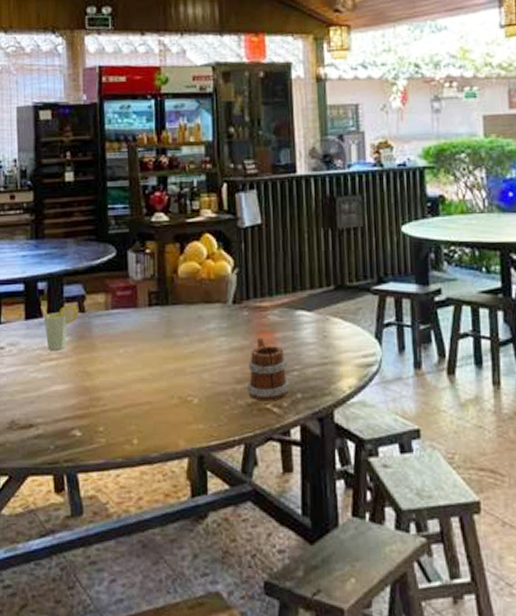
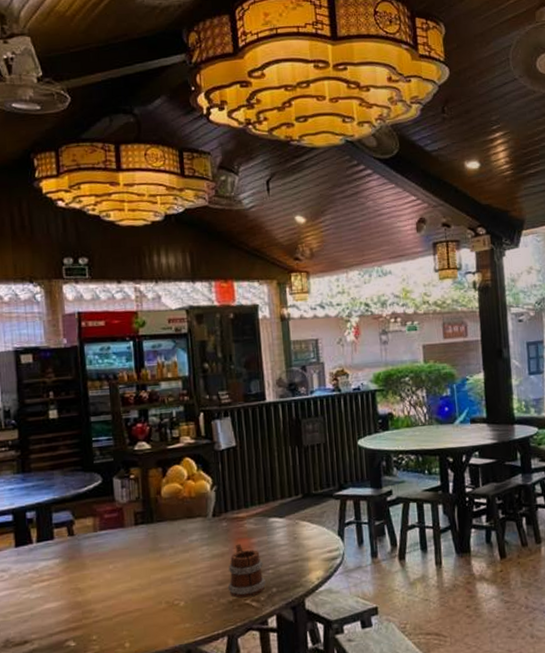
cup: present [41,304,78,350] -> none [30,530,68,573]

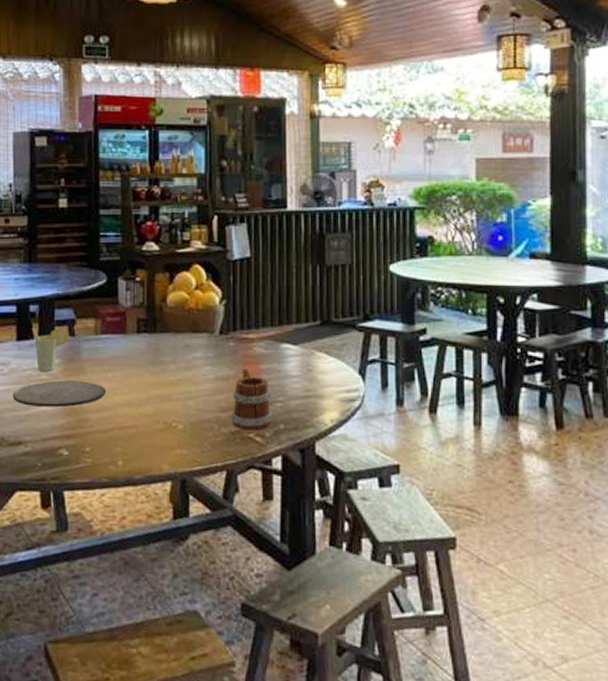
plate: none [14,575,109,606] -> present [12,380,107,407]
cup: none [30,530,68,573] -> present [32,327,68,372]

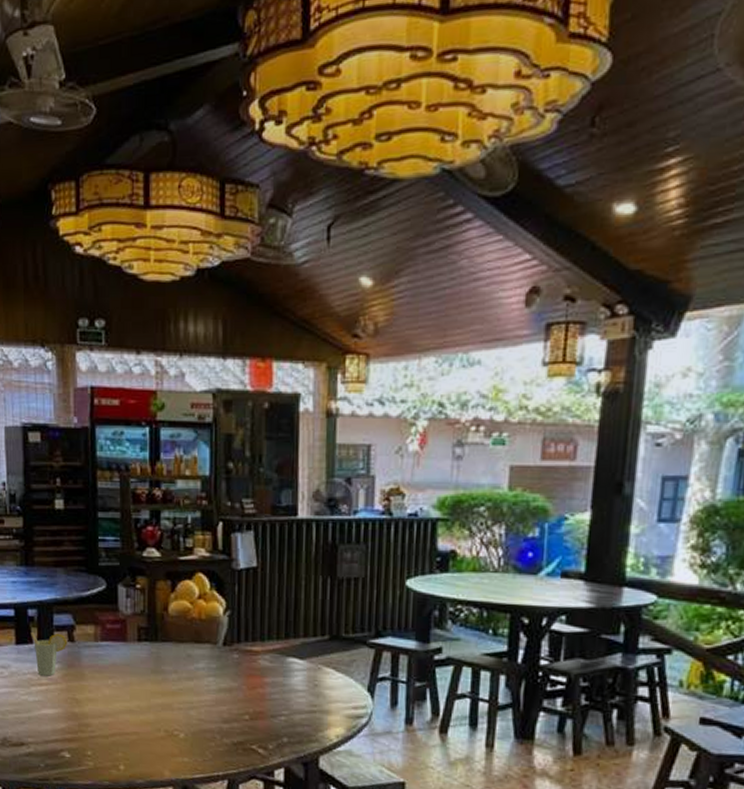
plate: present [12,380,107,407] -> none [13,685,107,712]
mug: present [230,368,274,431] -> none [233,681,277,743]

